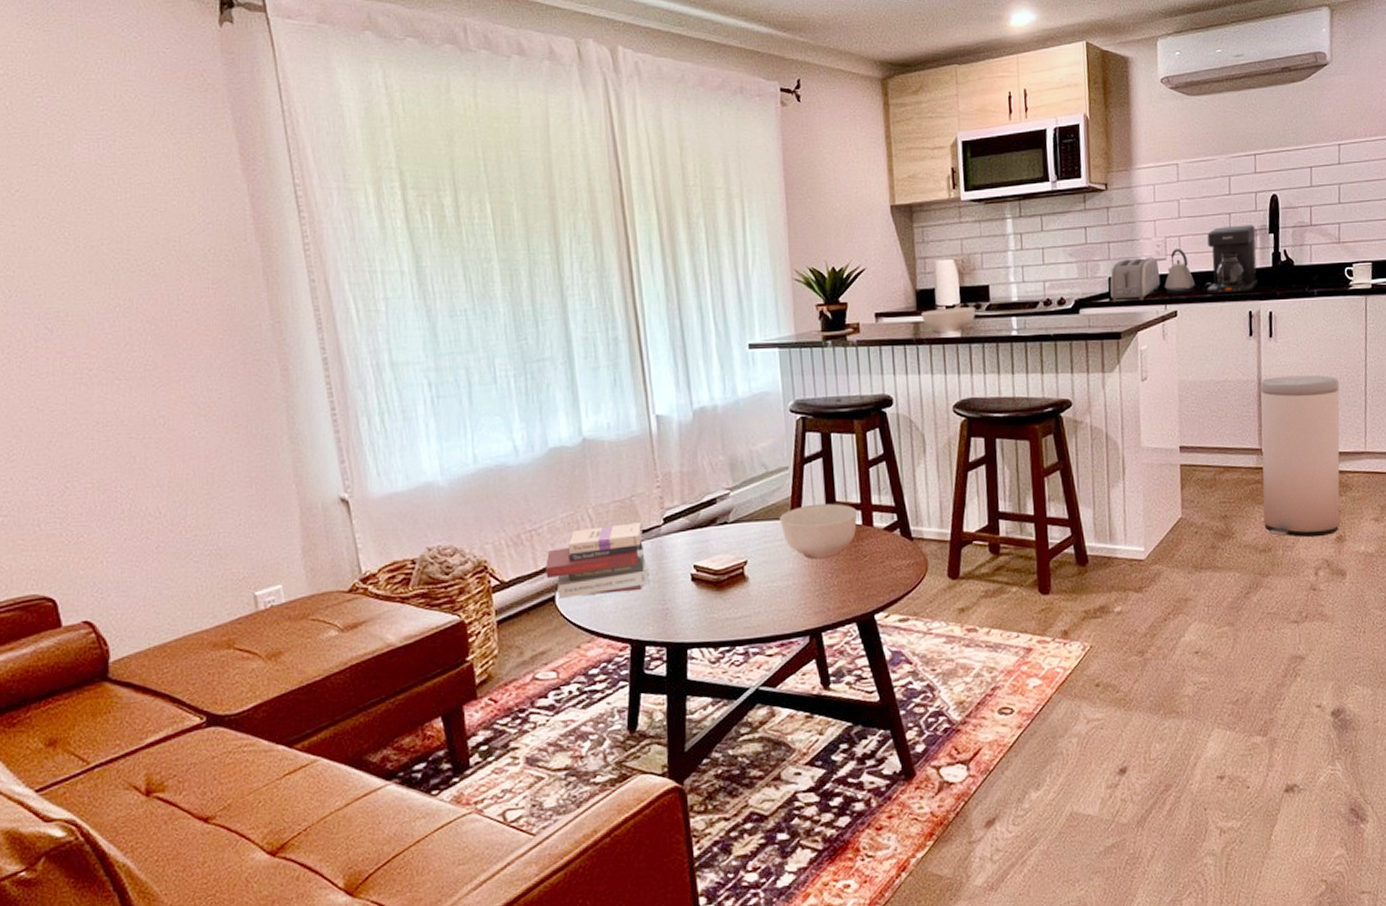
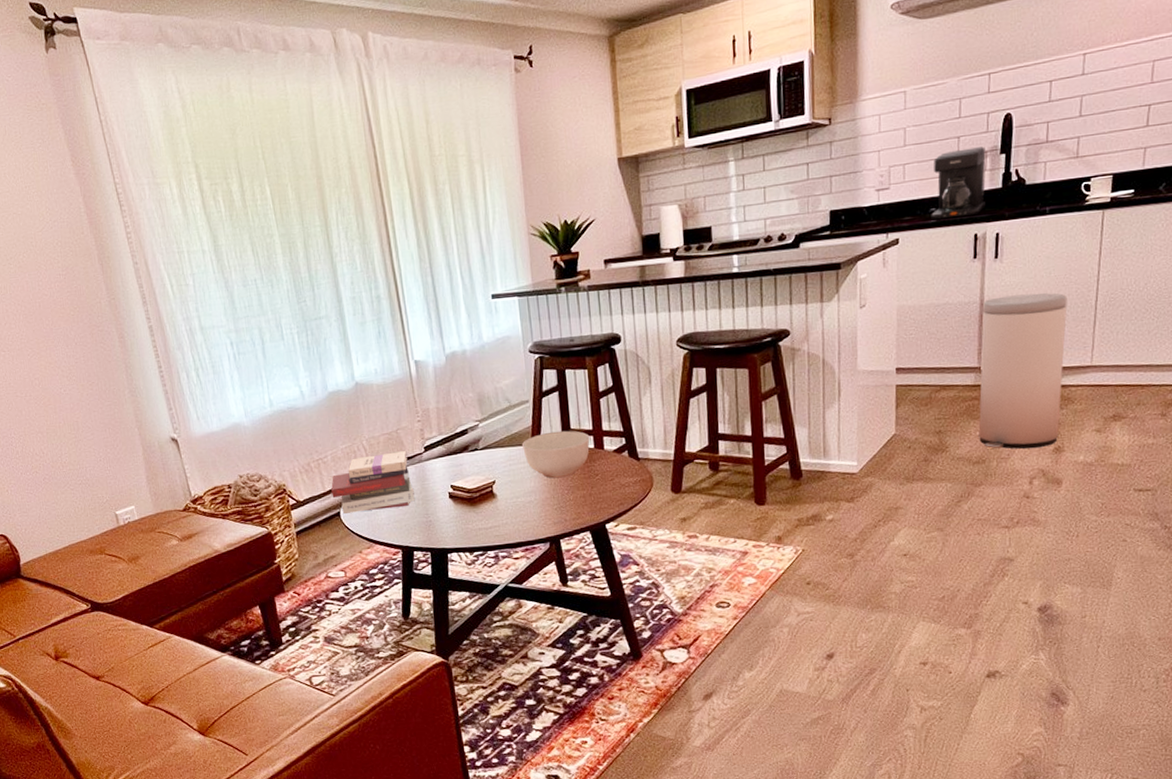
bowl: present [921,307,976,334] -> none [647,248,699,275]
toaster: present [1110,258,1161,303] -> none [831,188,883,235]
kettle: present [1164,249,1195,296] -> none [886,177,919,224]

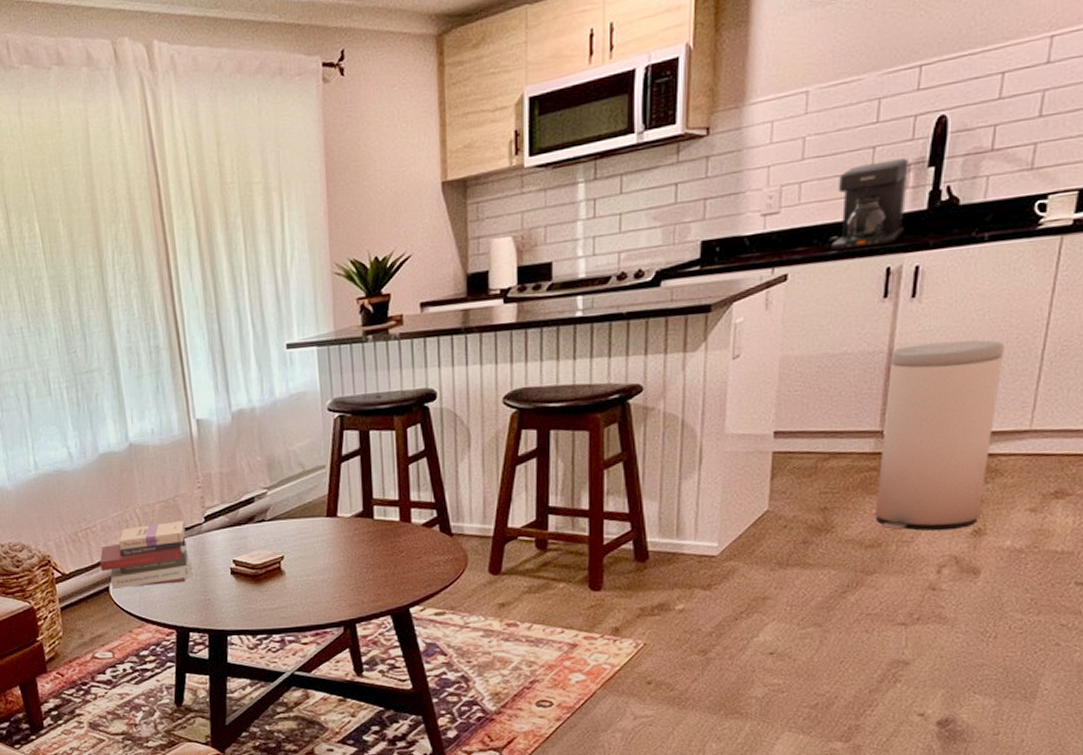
bowl: present [521,430,590,479] -> none [315,500,395,555]

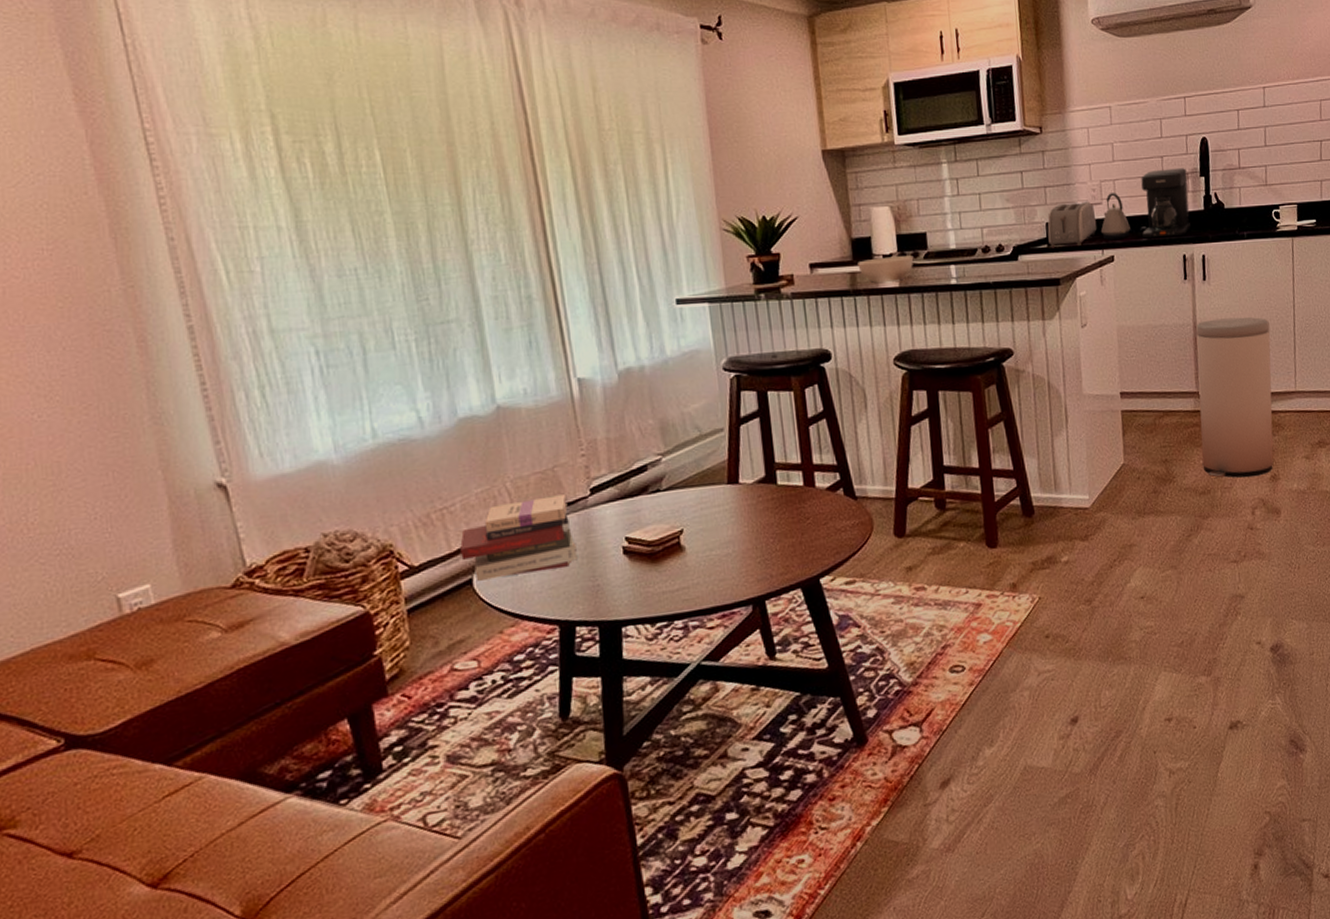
bowl: none [472,288,535,320] -> present [858,255,914,284]
toaster: none [702,212,769,270] -> present [1047,202,1097,248]
kettle: none [773,198,815,257] -> present [1100,193,1131,241]

